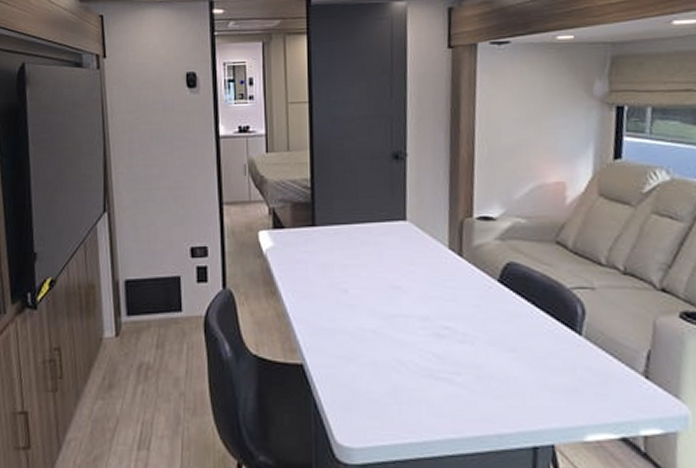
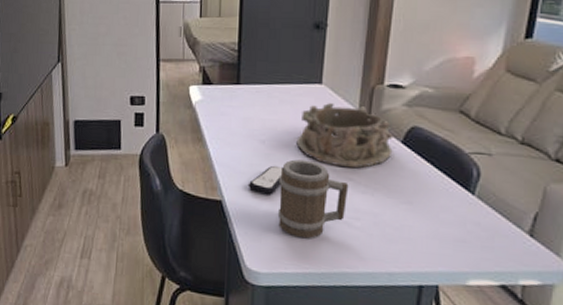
remote control: none [333,317,370,353] -> present [249,165,282,195]
barrel: none [366,309,446,402] -> present [277,159,349,239]
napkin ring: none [383,242,490,315] -> present [296,103,393,169]

